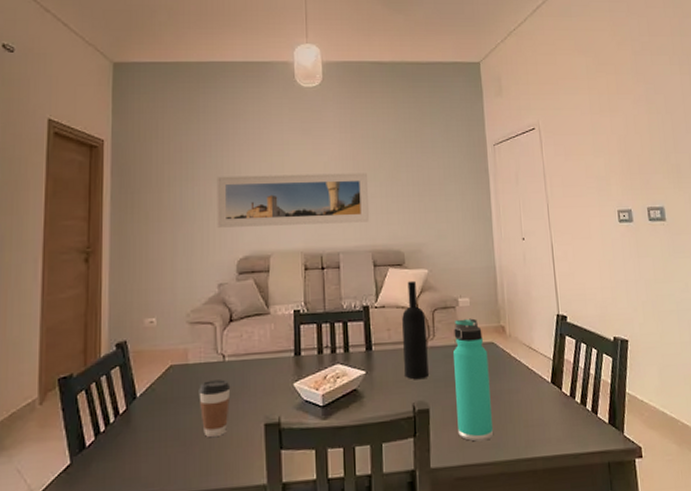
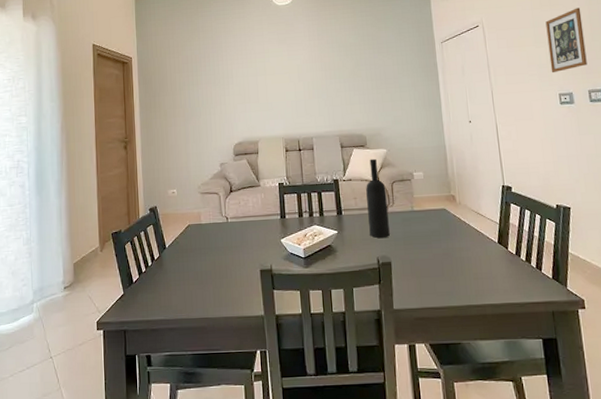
coffee cup: present [199,379,231,438] -> none [210,236,234,279]
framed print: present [216,173,370,228] -> none [215,72,337,120]
thermos bottle: present [453,318,493,442] -> none [410,189,447,290]
picture frame: none [605,116,647,187] -> present [545,7,587,73]

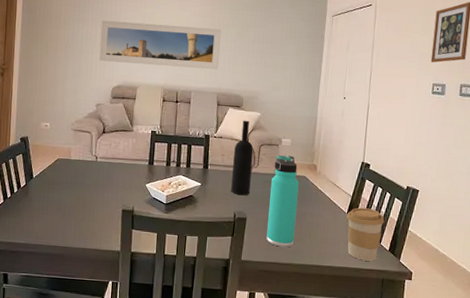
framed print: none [215,72,337,120] -> present [99,20,222,70]
thermos bottle: none [410,189,447,290] -> present [266,155,299,248]
coffee cup: none [498,234,541,293] -> present [346,207,385,261]

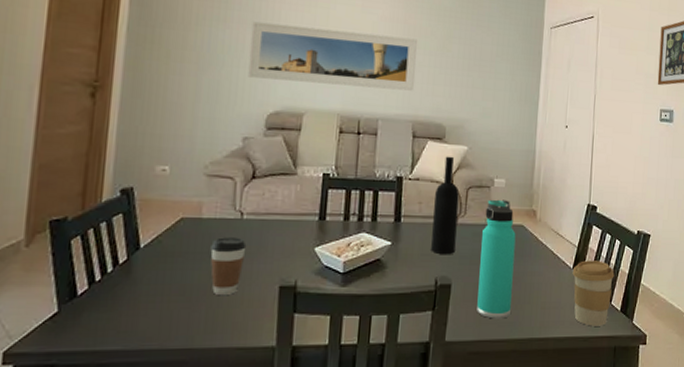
coffee cup: none [77,173,100,214] -> present [210,237,247,296]

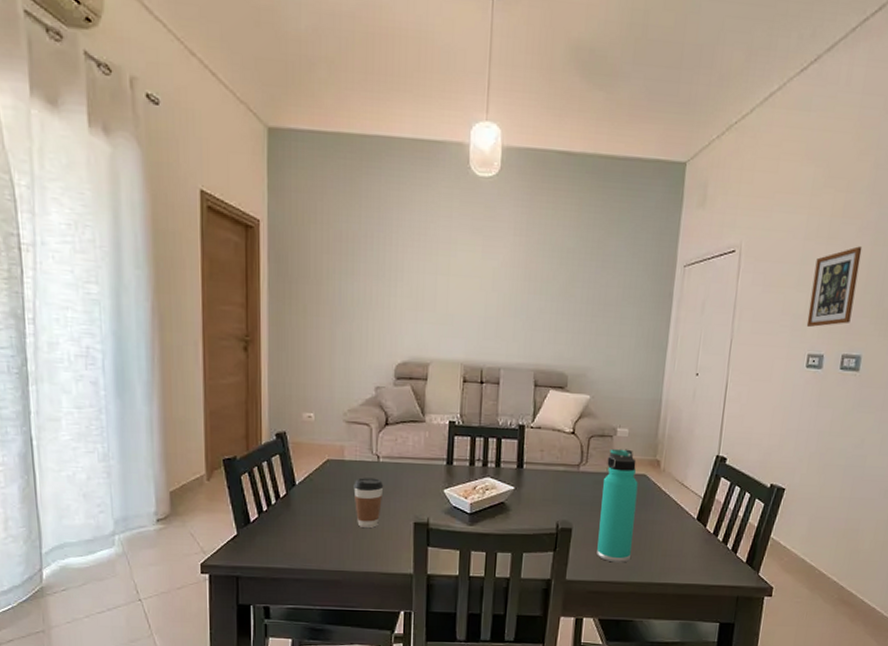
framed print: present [248,21,418,91] -> none [376,273,540,339]
wine bottle: present [431,156,460,254] -> none [552,405,581,500]
coffee cup: present [572,260,615,326] -> none [696,512,742,576]

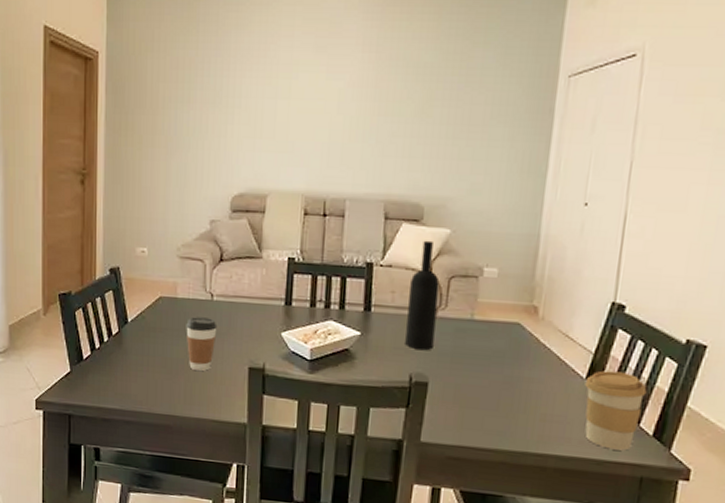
wine bottle: none [552,405,581,500] -> present [405,240,440,350]
thermos bottle: present [597,448,638,563] -> none [458,291,510,427]
coffee cup: none [696,512,742,576] -> present [584,370,647,451]

